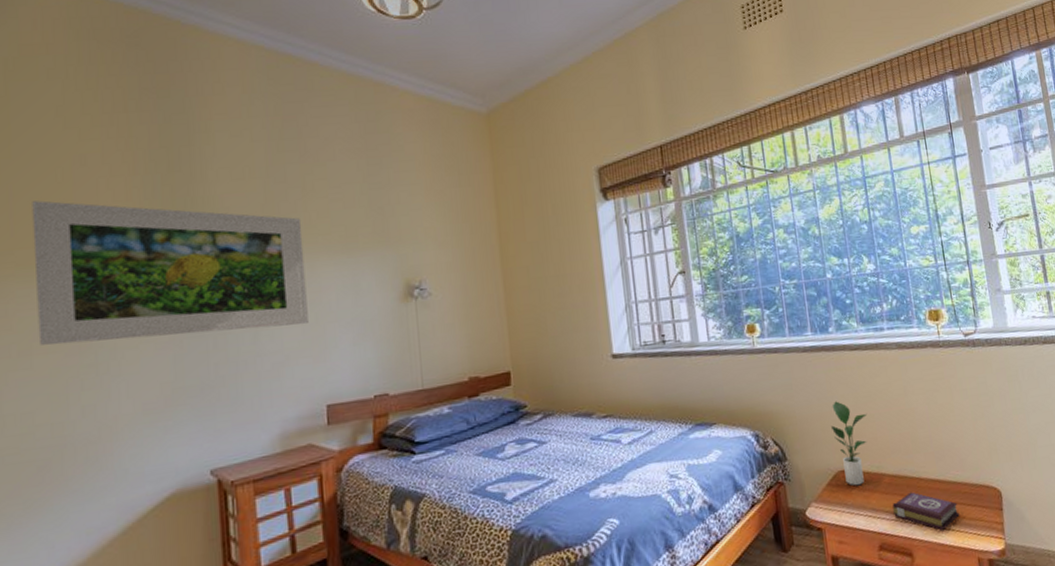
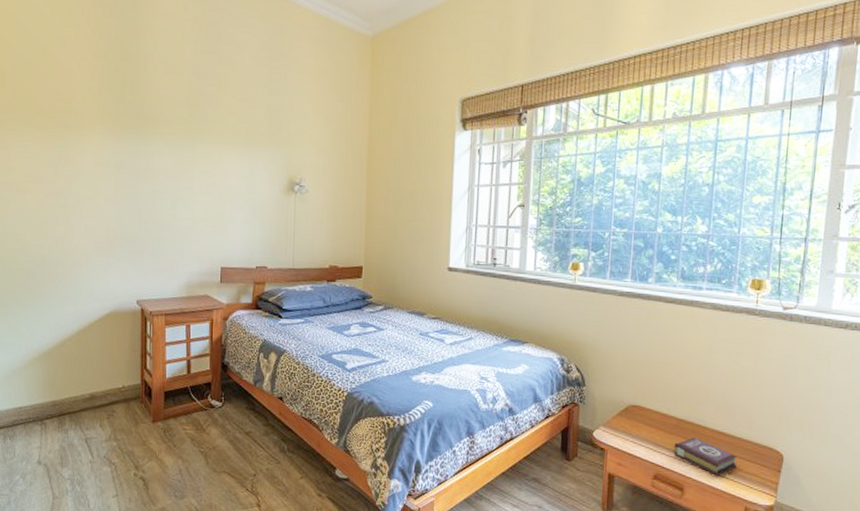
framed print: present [32,200,308,345] -> none [28,73,215,201]
potted plant: present [832,401,868,486] -> none [632,345,669,421]

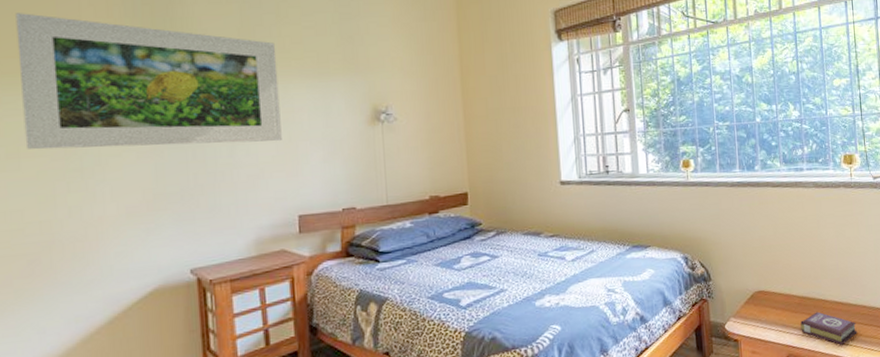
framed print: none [28,73,215,201] -> present [15,13,282,150]

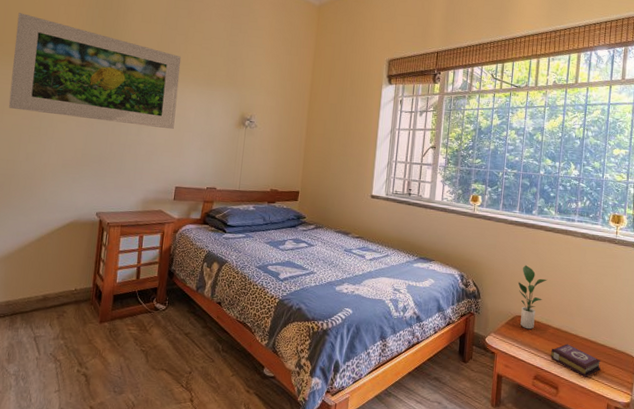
potted plant: none [752,231,784,305] -> present [518,265,548,330]

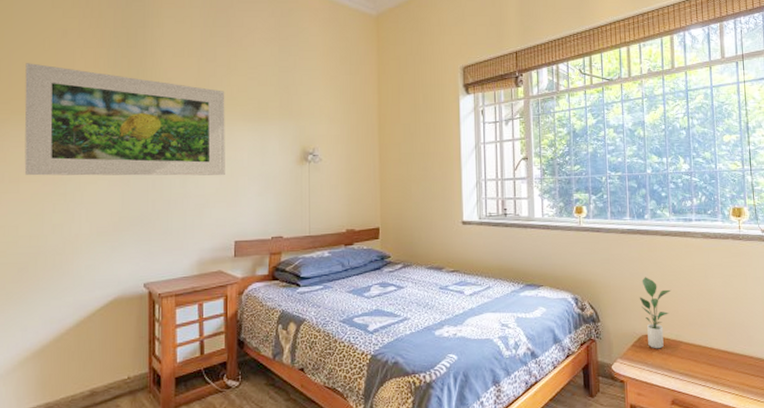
book: present [551,344,601,377] -> none [686,359,743,394]

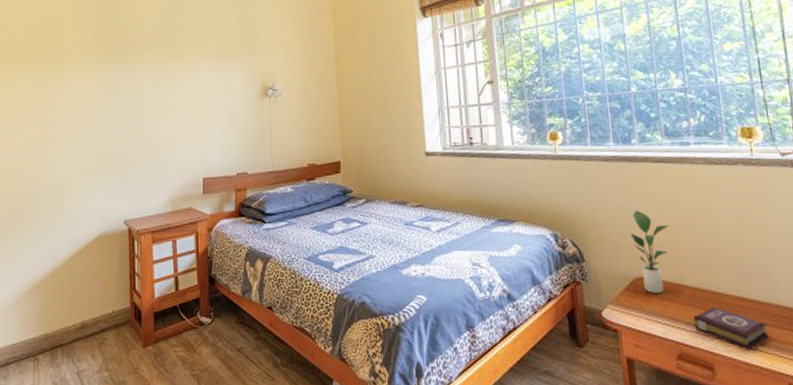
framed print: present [24,63,225,176] -> none [22,18,192,121]
book: none [686,359,743,394] -> present [693,307,769,349]

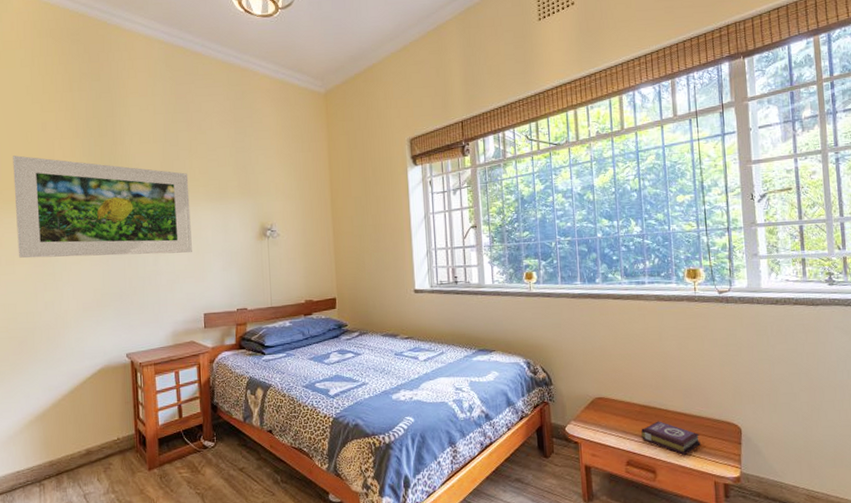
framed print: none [22,18,192,121] -> present [13,155,192,259]
potted plant: present [631,210,670,294] -> none [593,340,625,411]

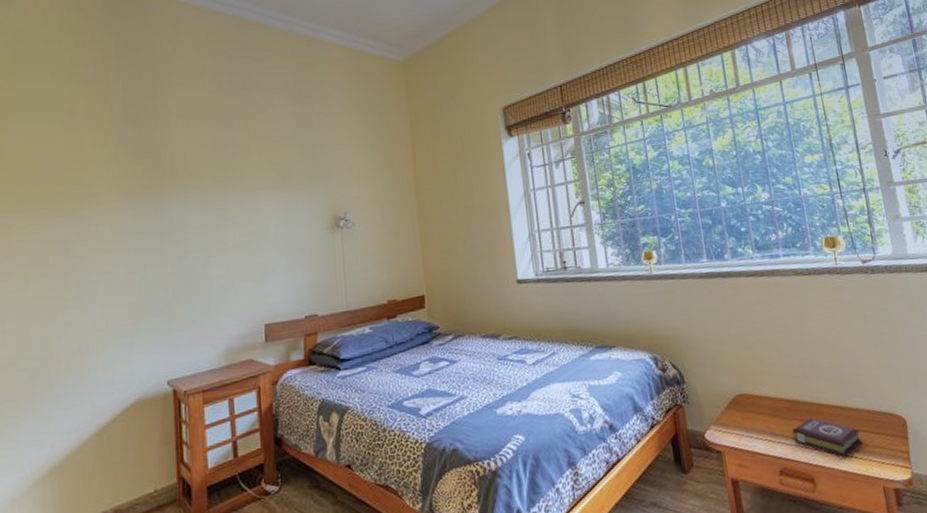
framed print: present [13,155,192,259] -> none [31,147,250,270]

